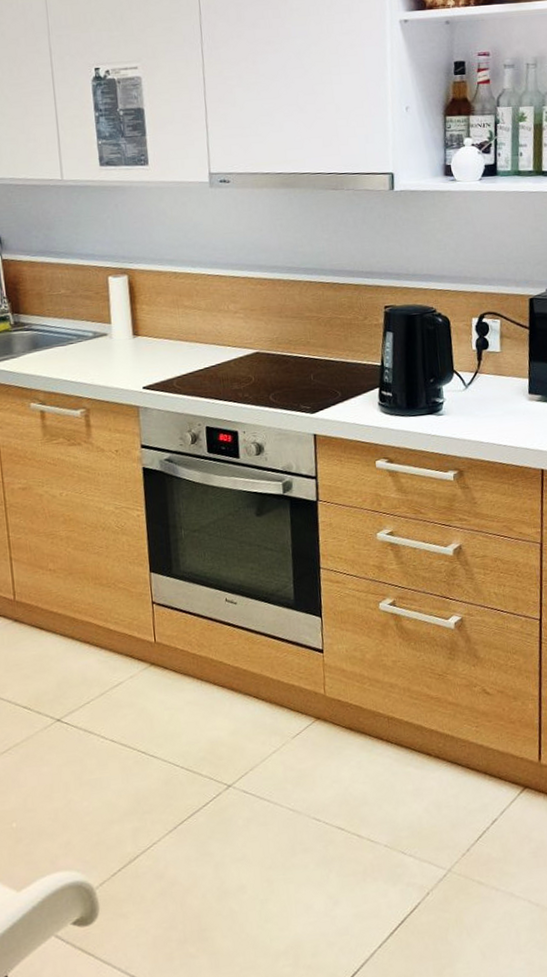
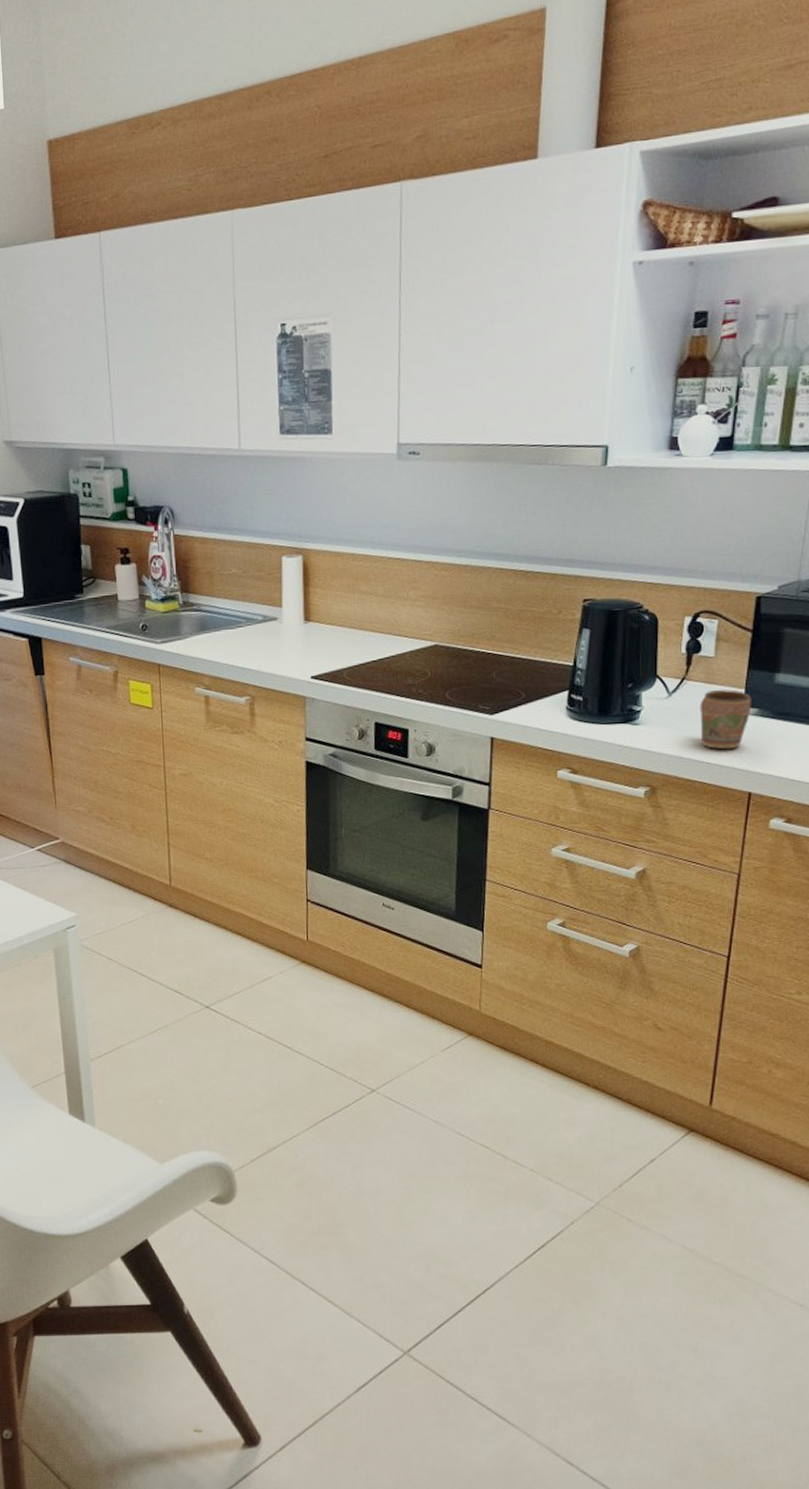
mug: none [492,380,536,433] -> present [699,690,752,750]

